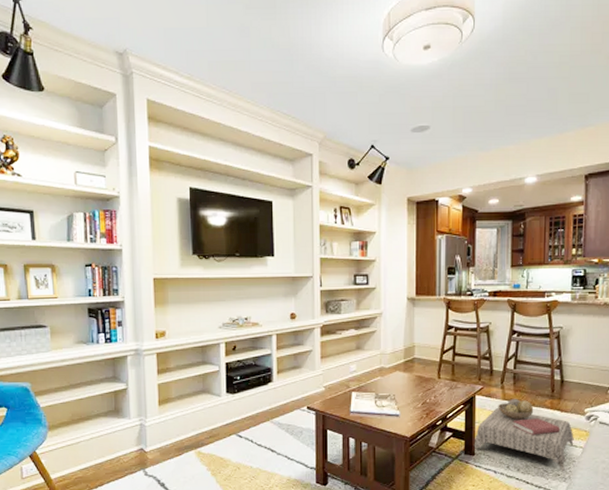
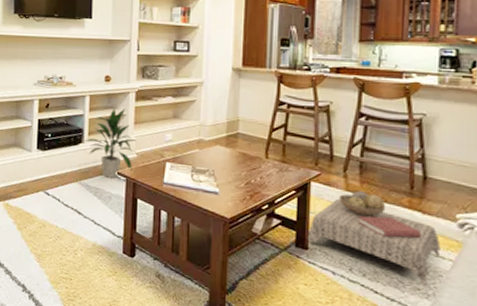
indoor plant: none [274,344,323,414] -> present [84,108,136,179]

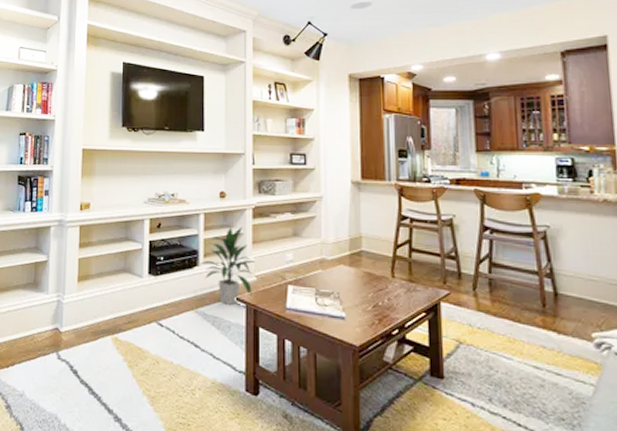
ottoman: present [307,190,441,287] -> none [442,310,581,417]

